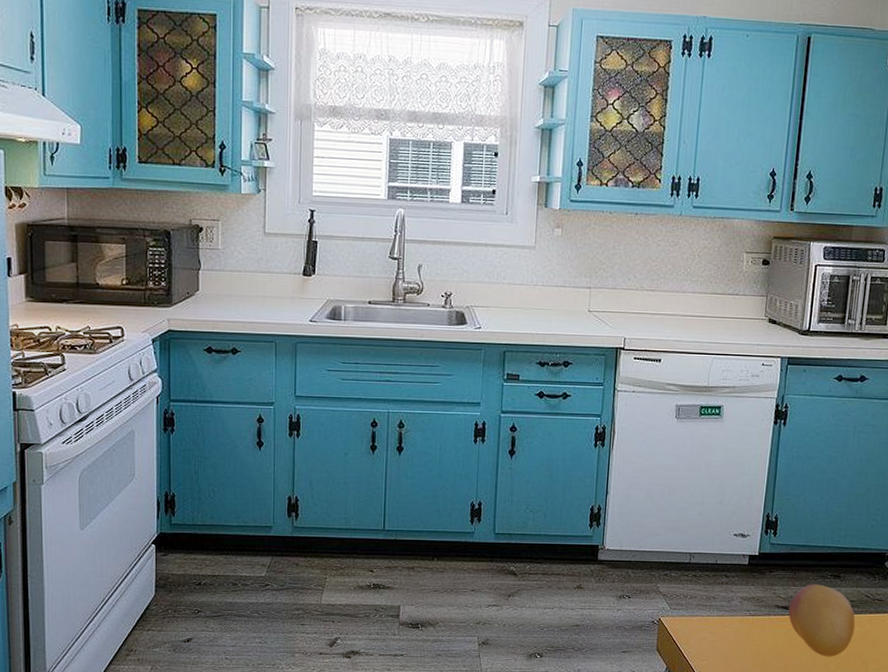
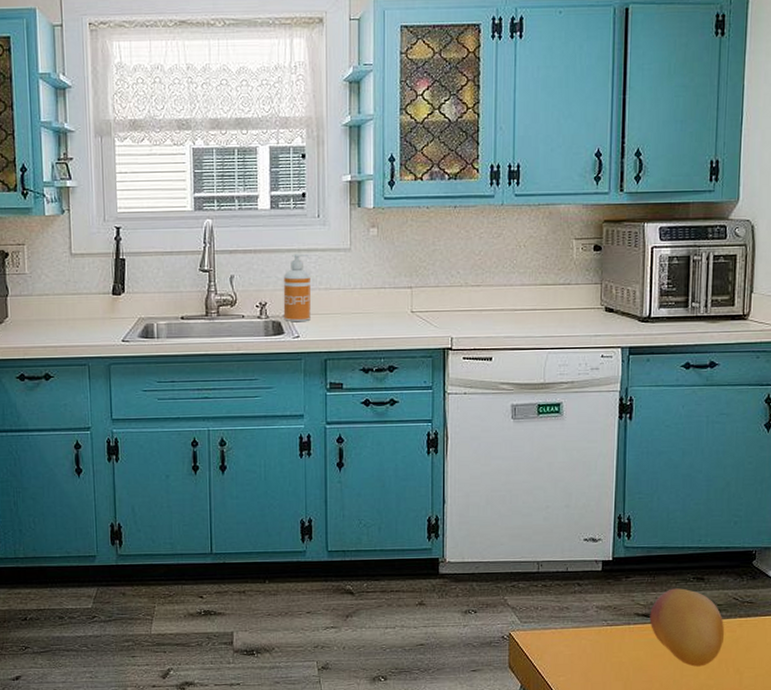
soap dispenser: none [467,248,496,314] -> present [283,253,312,322]

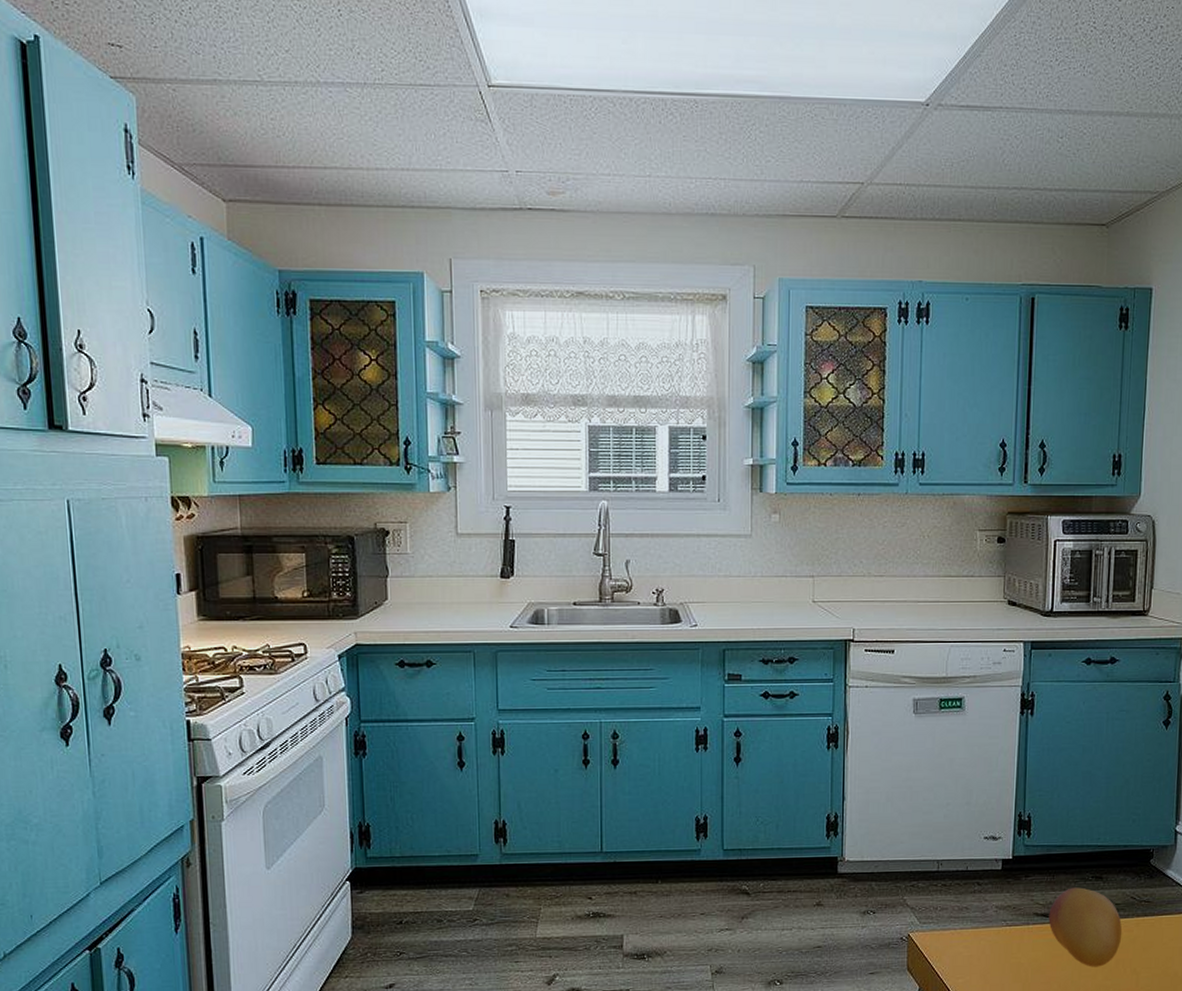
soap dispenser: present [283,253,312,322] -> none [681,539,711,610]

